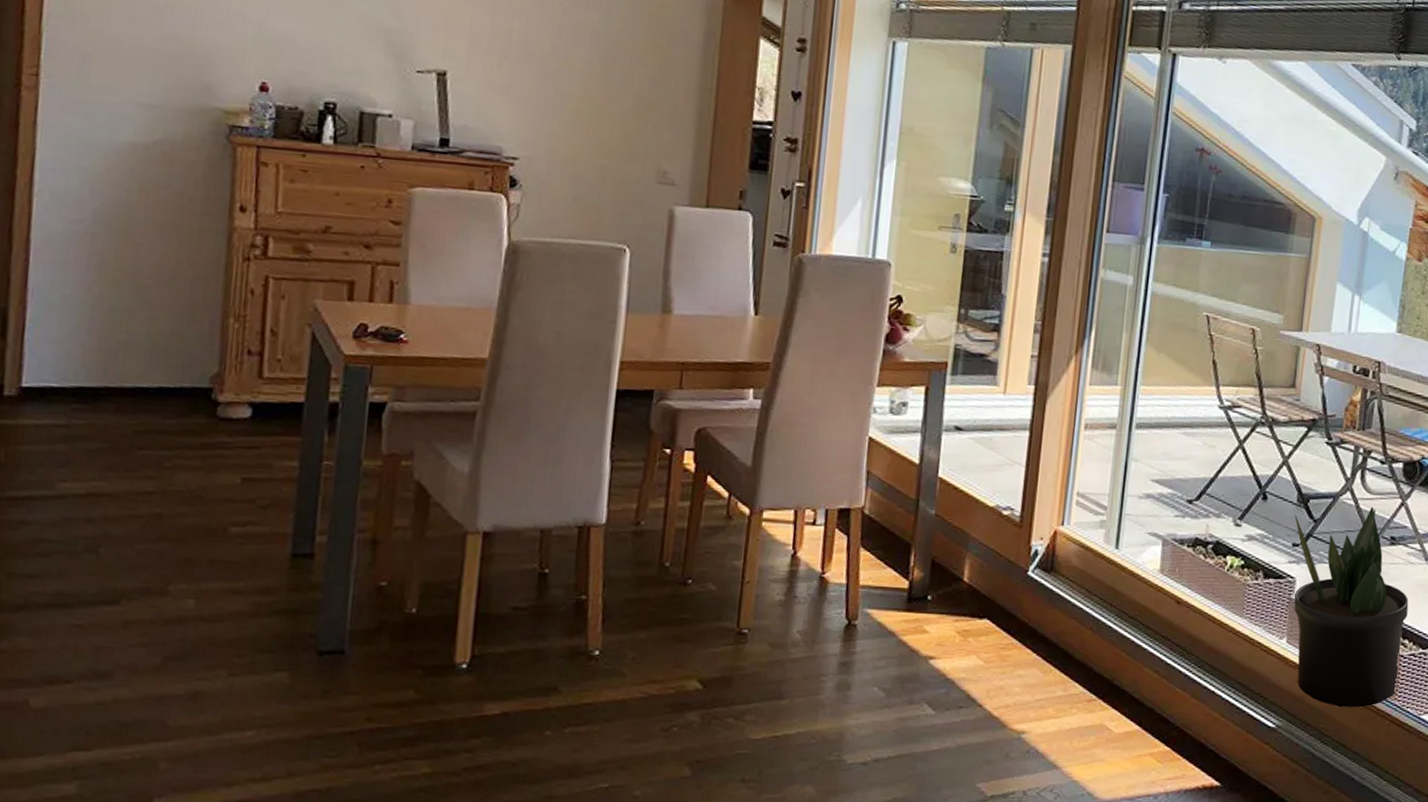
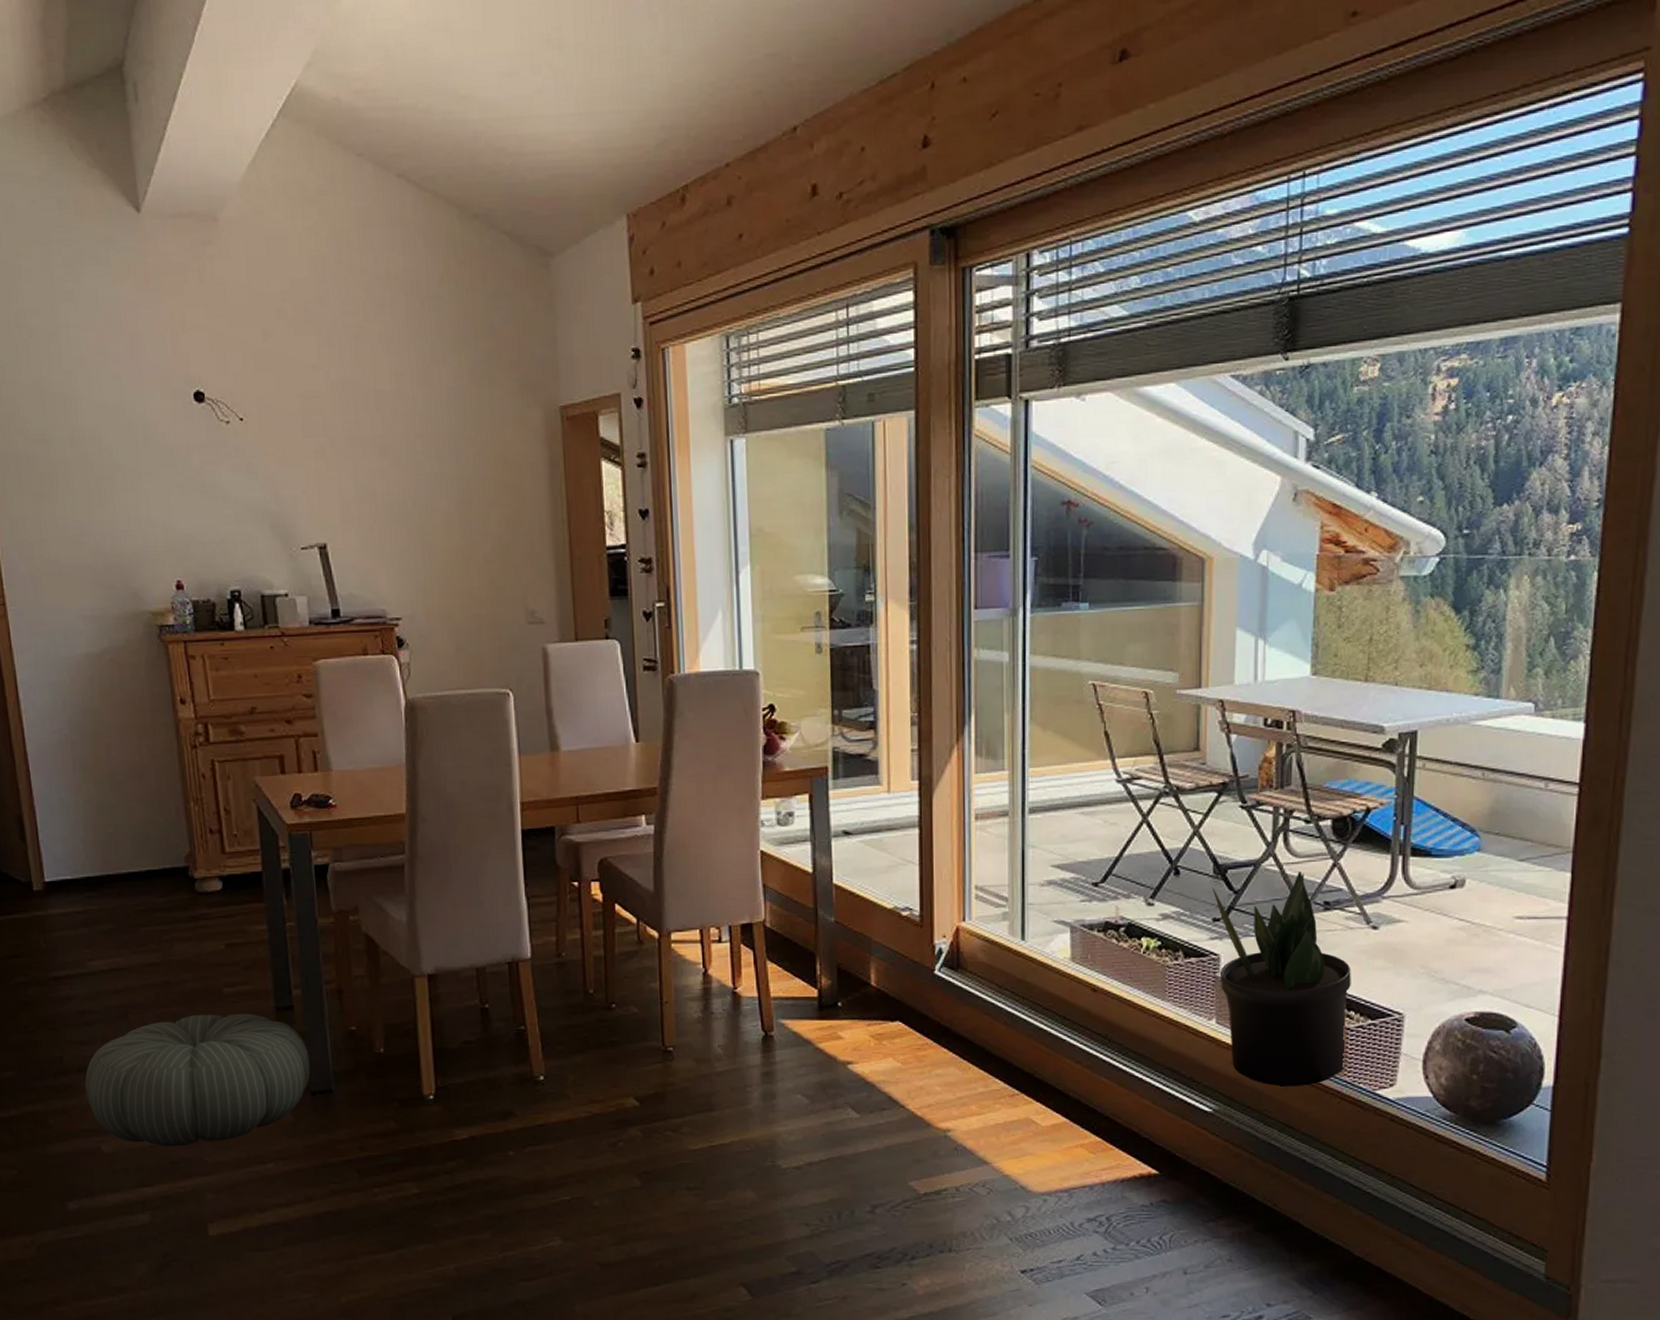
pouf: none [21,554,324,705] -> present [85,1013,311,1147]

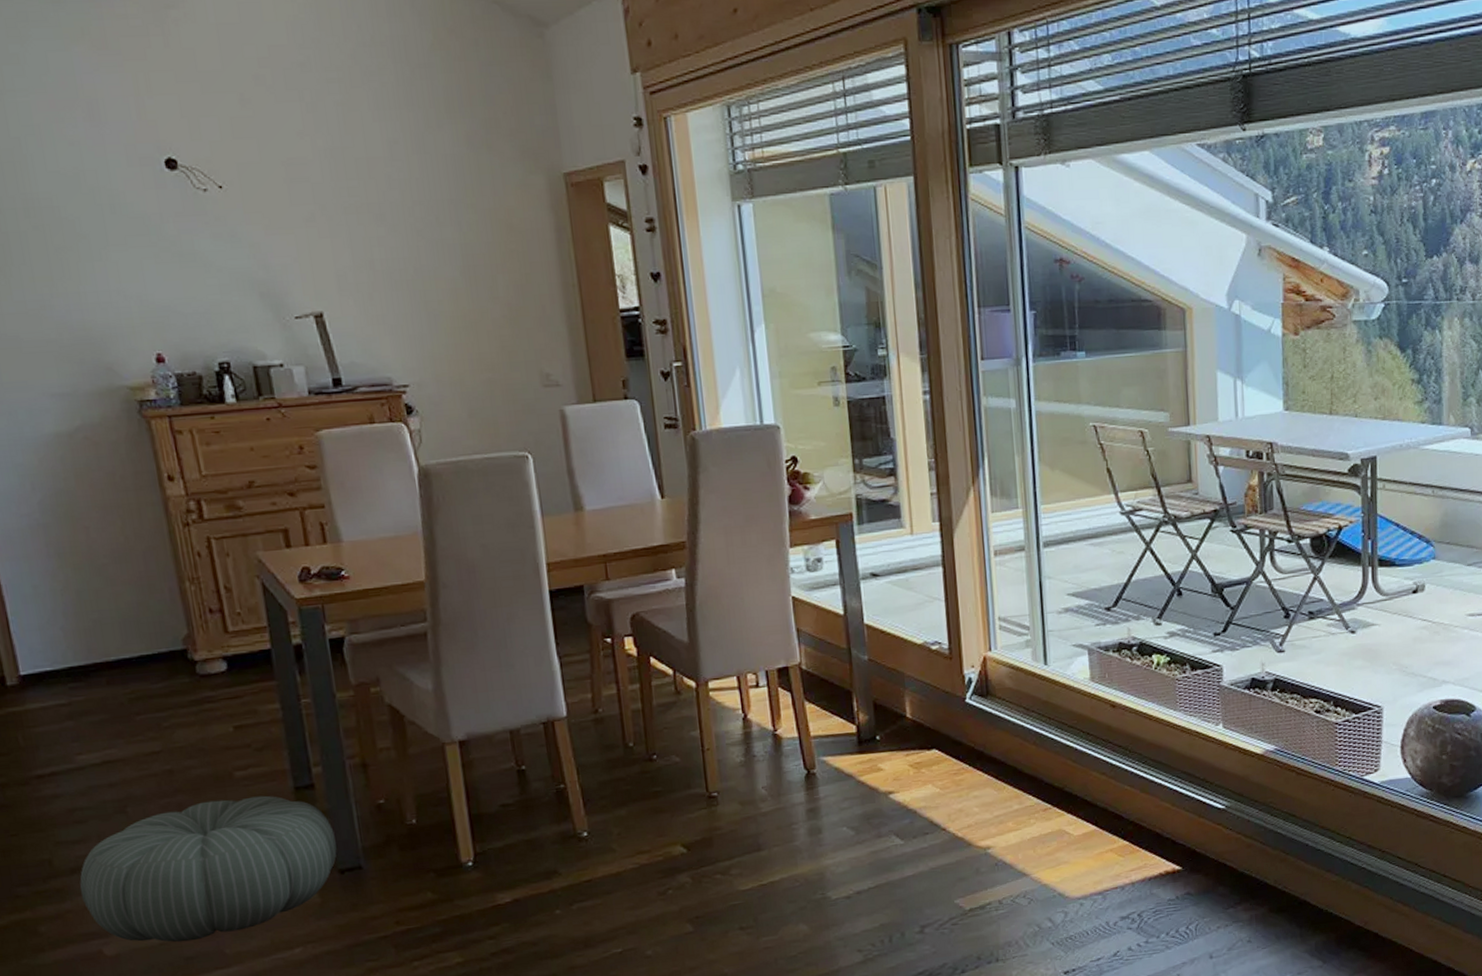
planter: present [1212,872,1351,1087] -> none [1211,586,1337,780]

